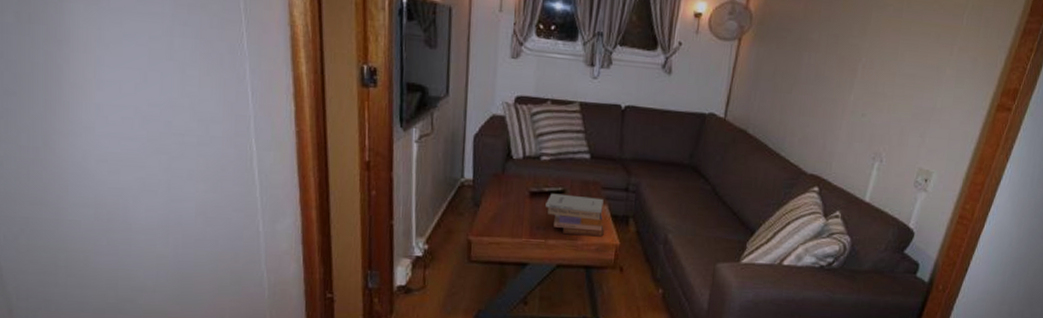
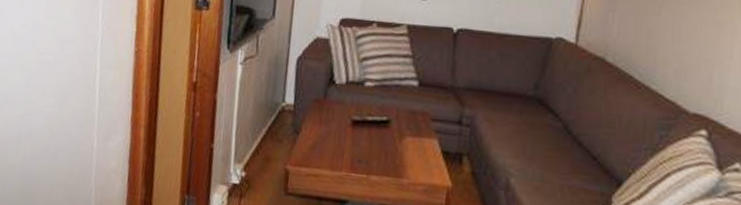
books: present [545,193,604,236] -> none [368,123,434,175]

